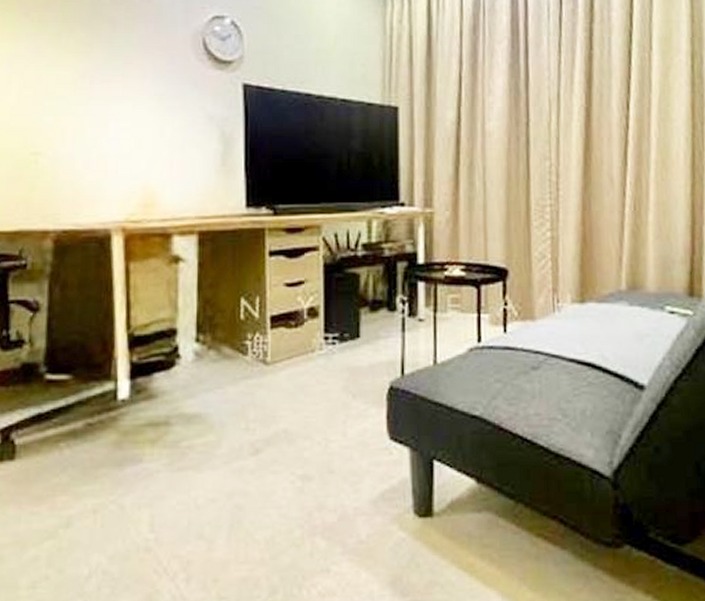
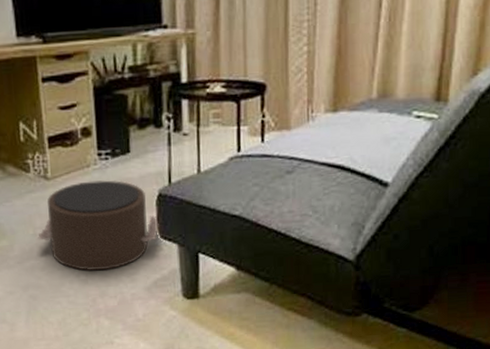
pouf: none [250,368,389,477] -> present [38,180,159,271]

